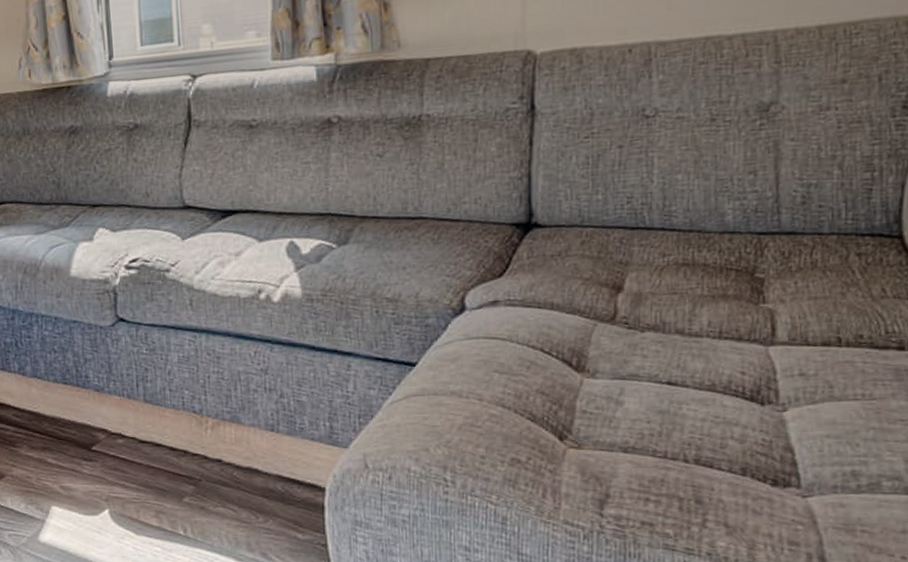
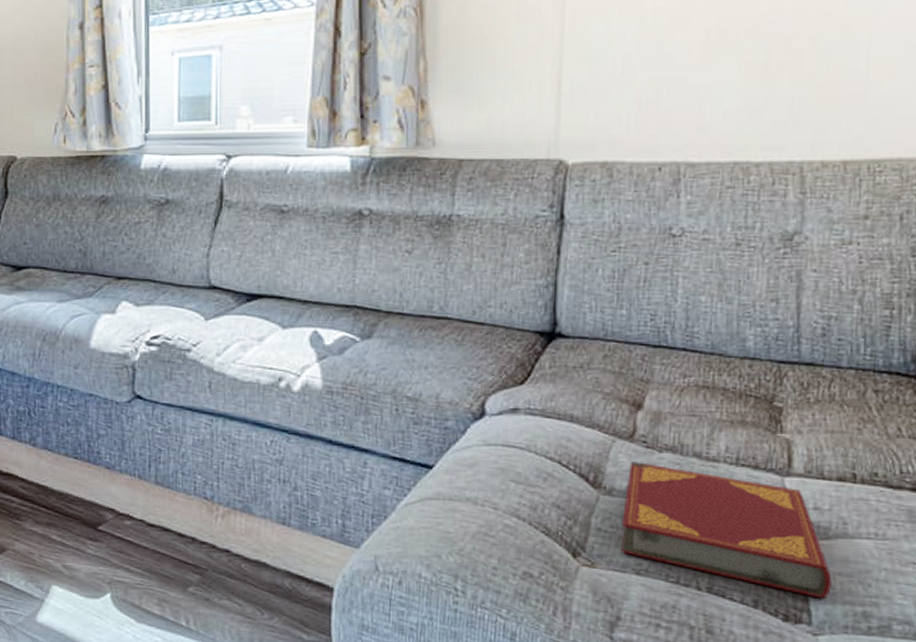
hardback book: none [606,343,820,462] -> present [621,462,832,599]

